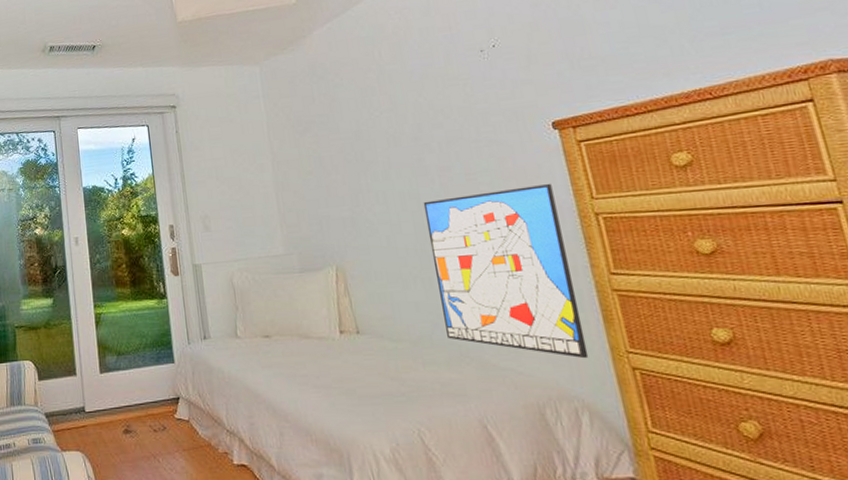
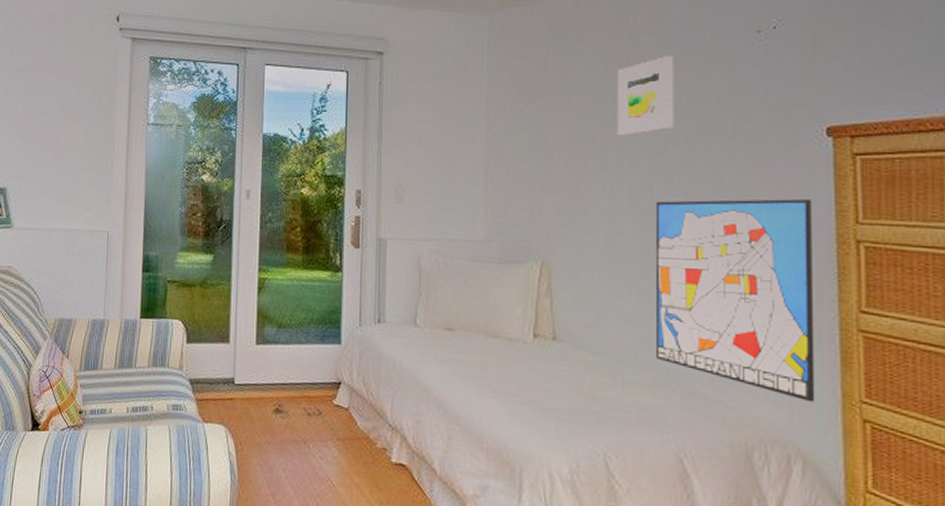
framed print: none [373,79,426,150] -> present [617,56,673,135]

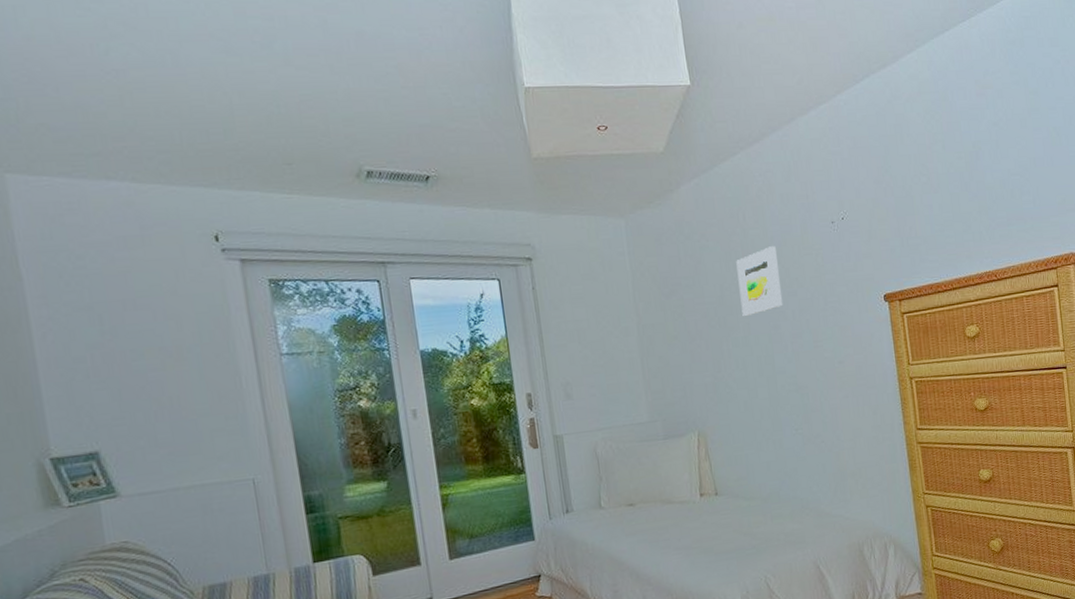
wall art: present [655,199,815,403] -> none [777,351,897,502]

